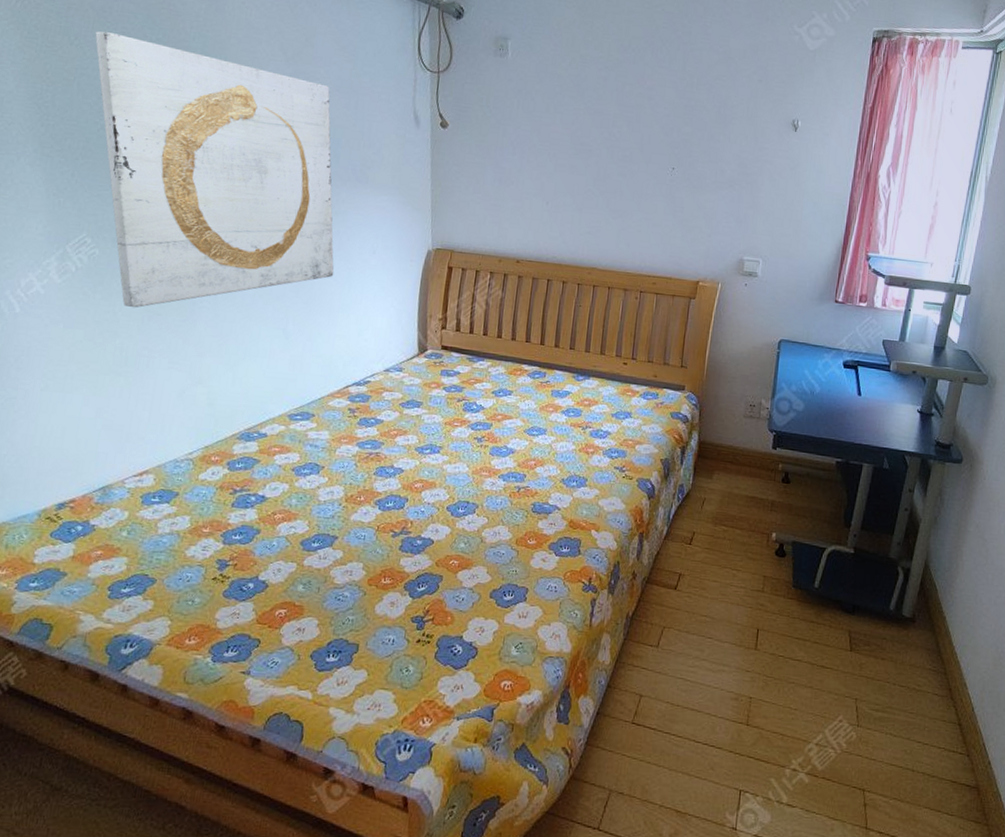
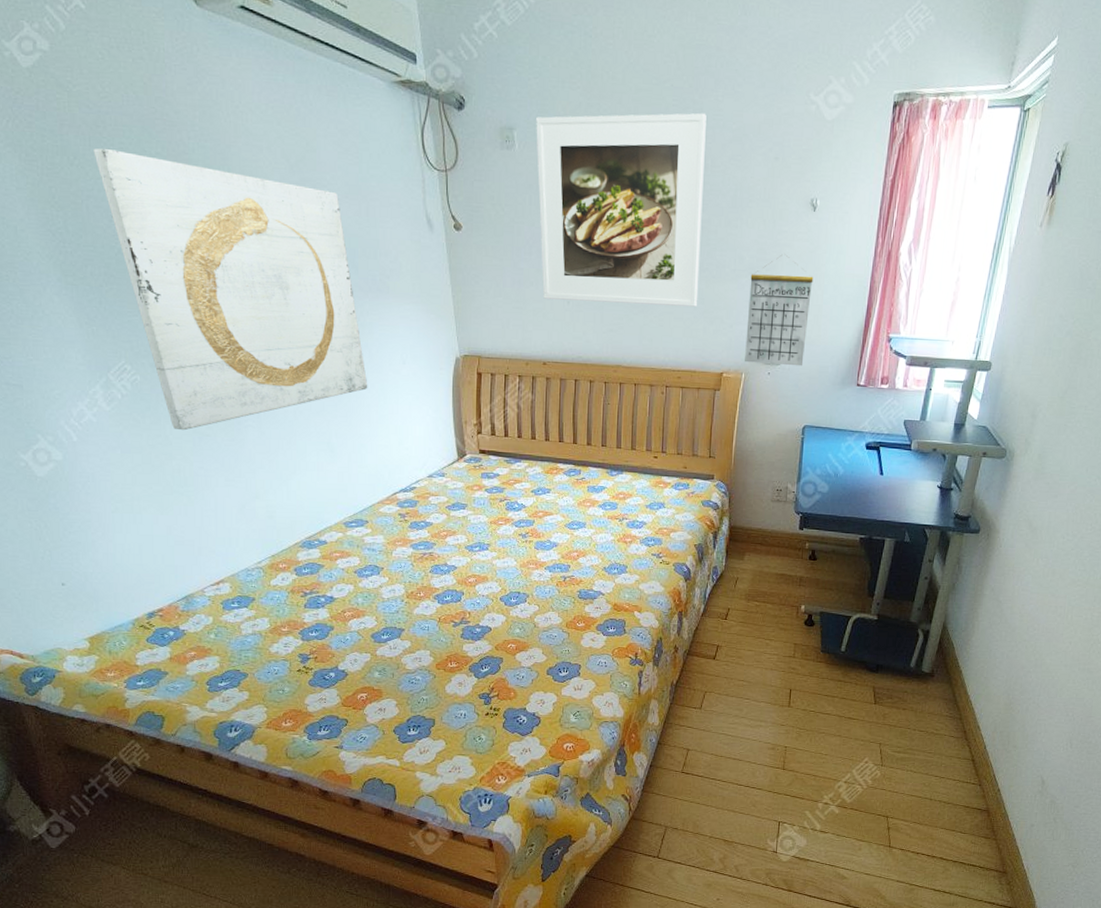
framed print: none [522,29,695,215] -> present [536,113,707,307]
calendar: none [722,170,793,280] -> present [745,255,814,366]

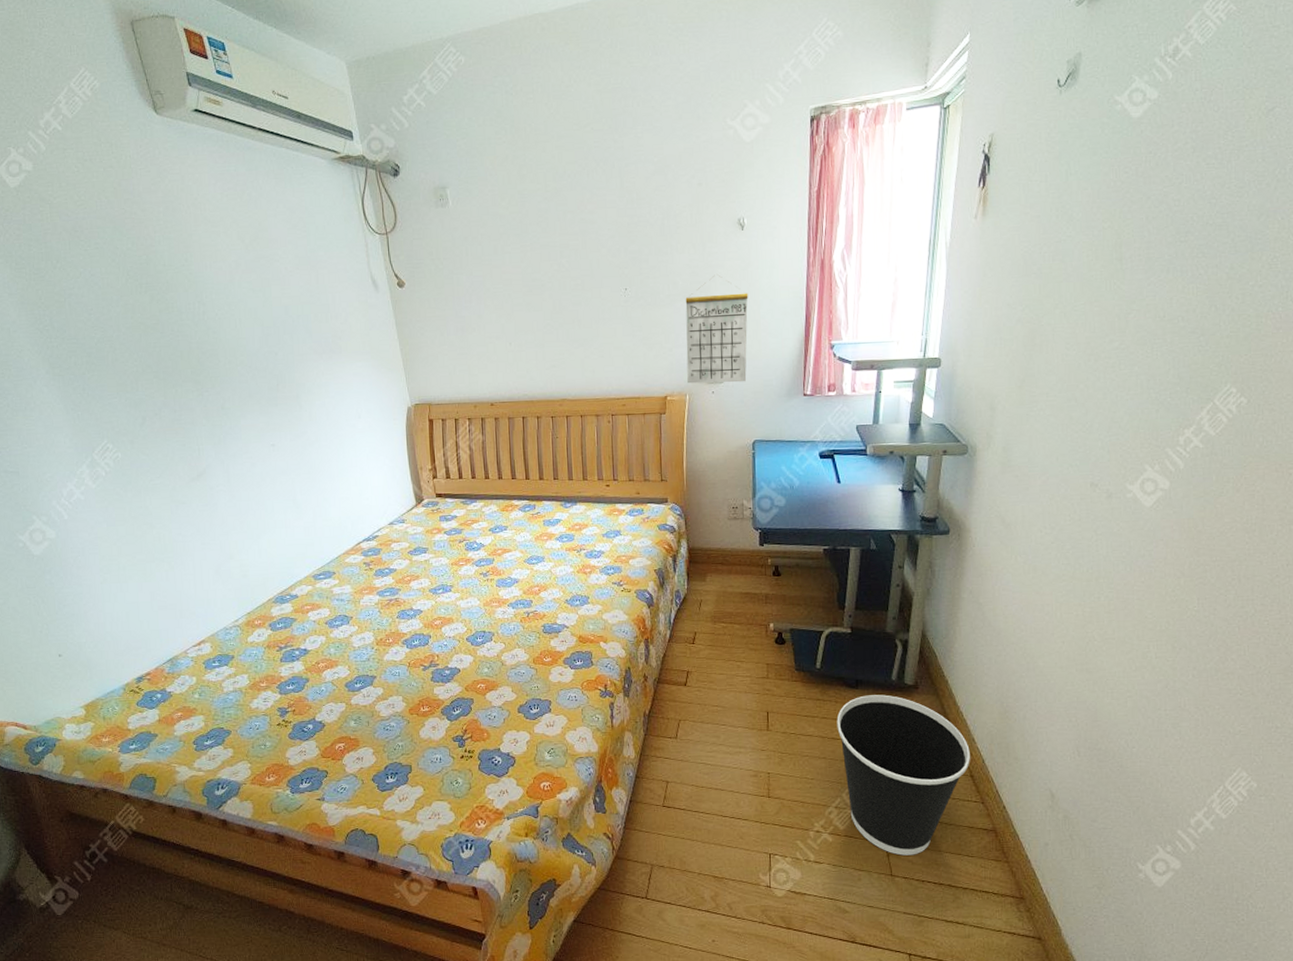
wall art: present [93,148,368,431] -> none [73,249,328,501]
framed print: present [536,113,707,307] -> none [467,150,636,343]
wastebasket: none [854,680,974,829] -> present [836,694,970,856]

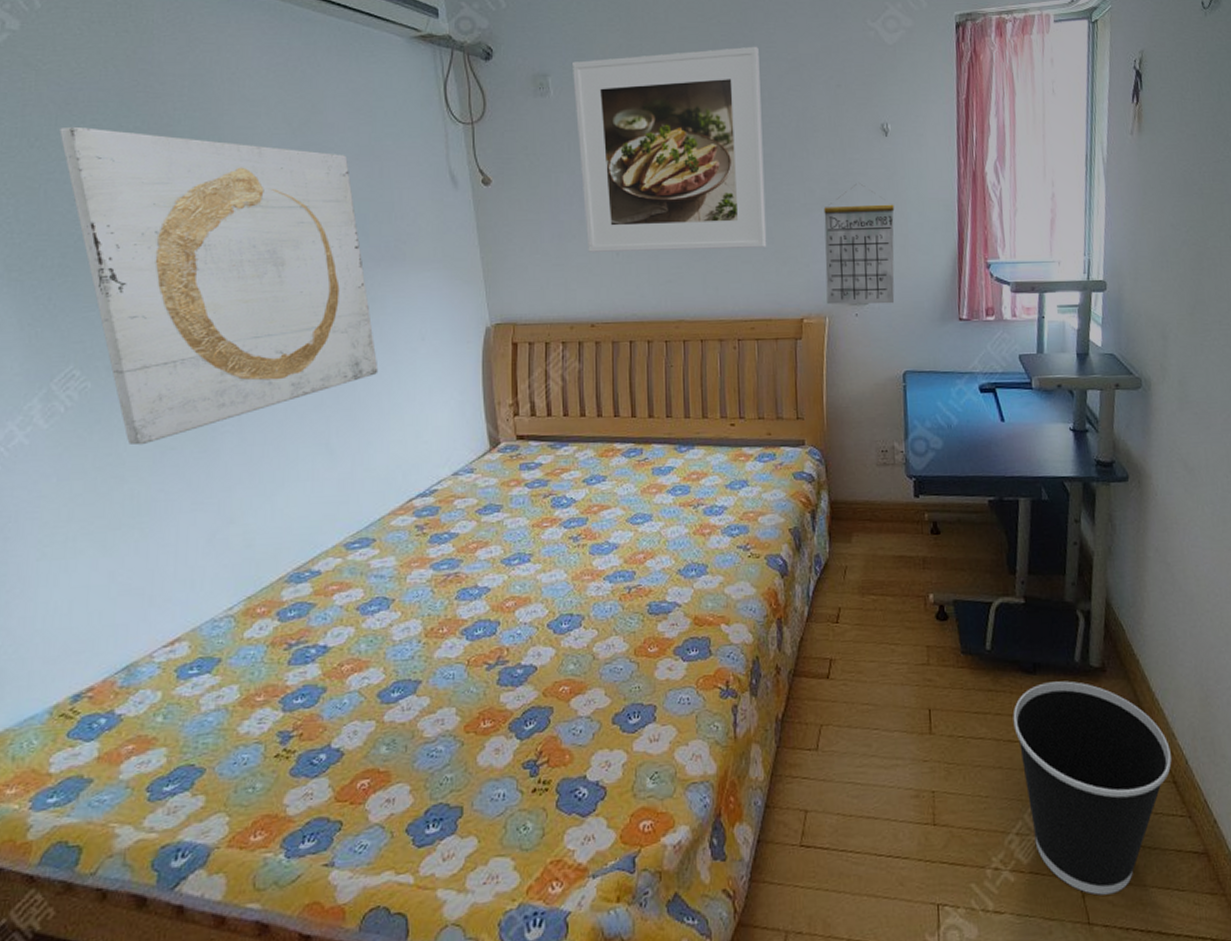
wall art: none [73,249,328,501] -> present [59,126,379,445]
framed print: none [467,150,636,343] -> present [573,46,767,252]

